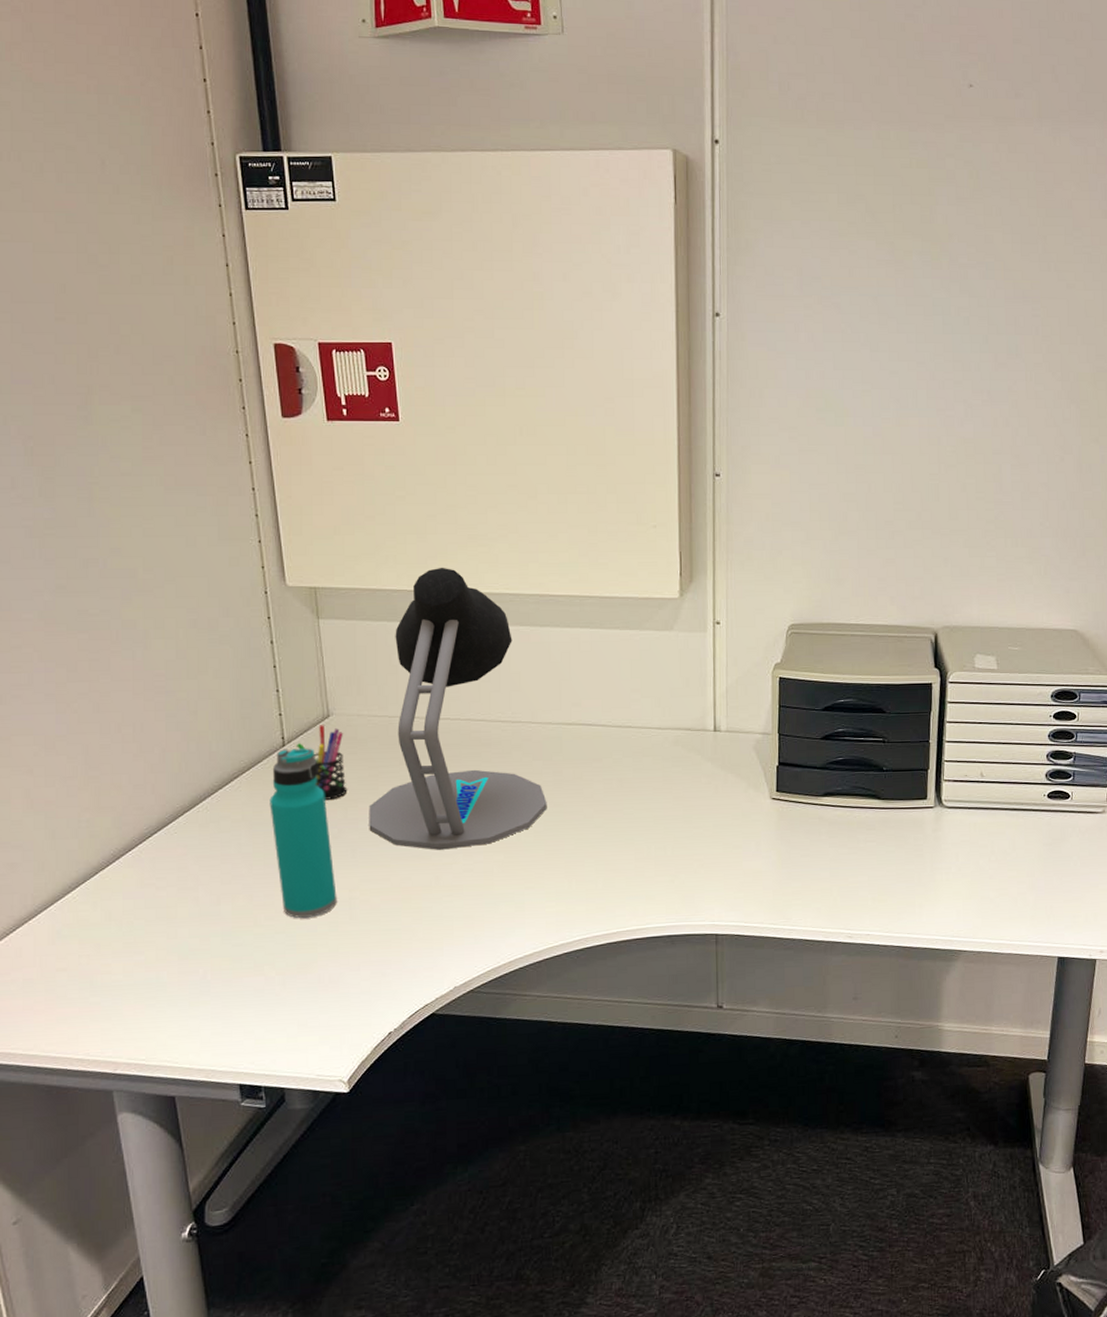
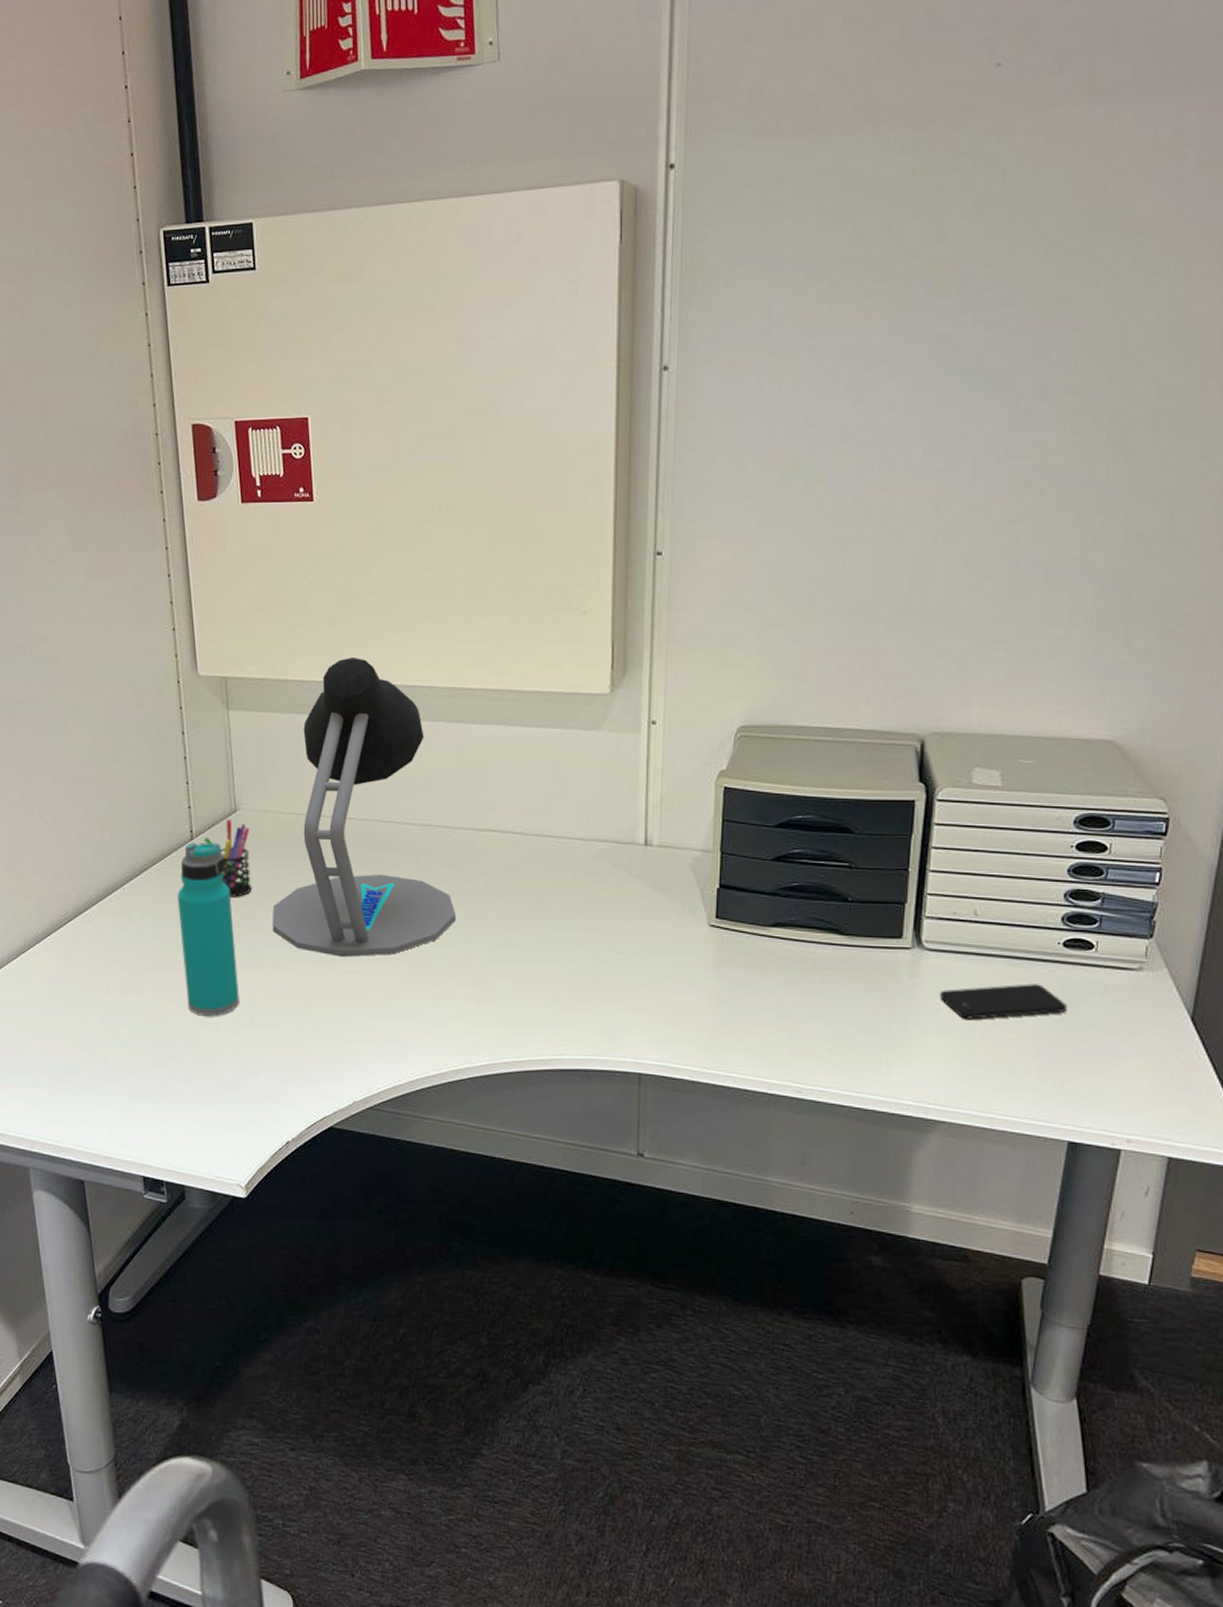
smartphone: none [957,830,1053,863] -> present [939,984,1068,1019]

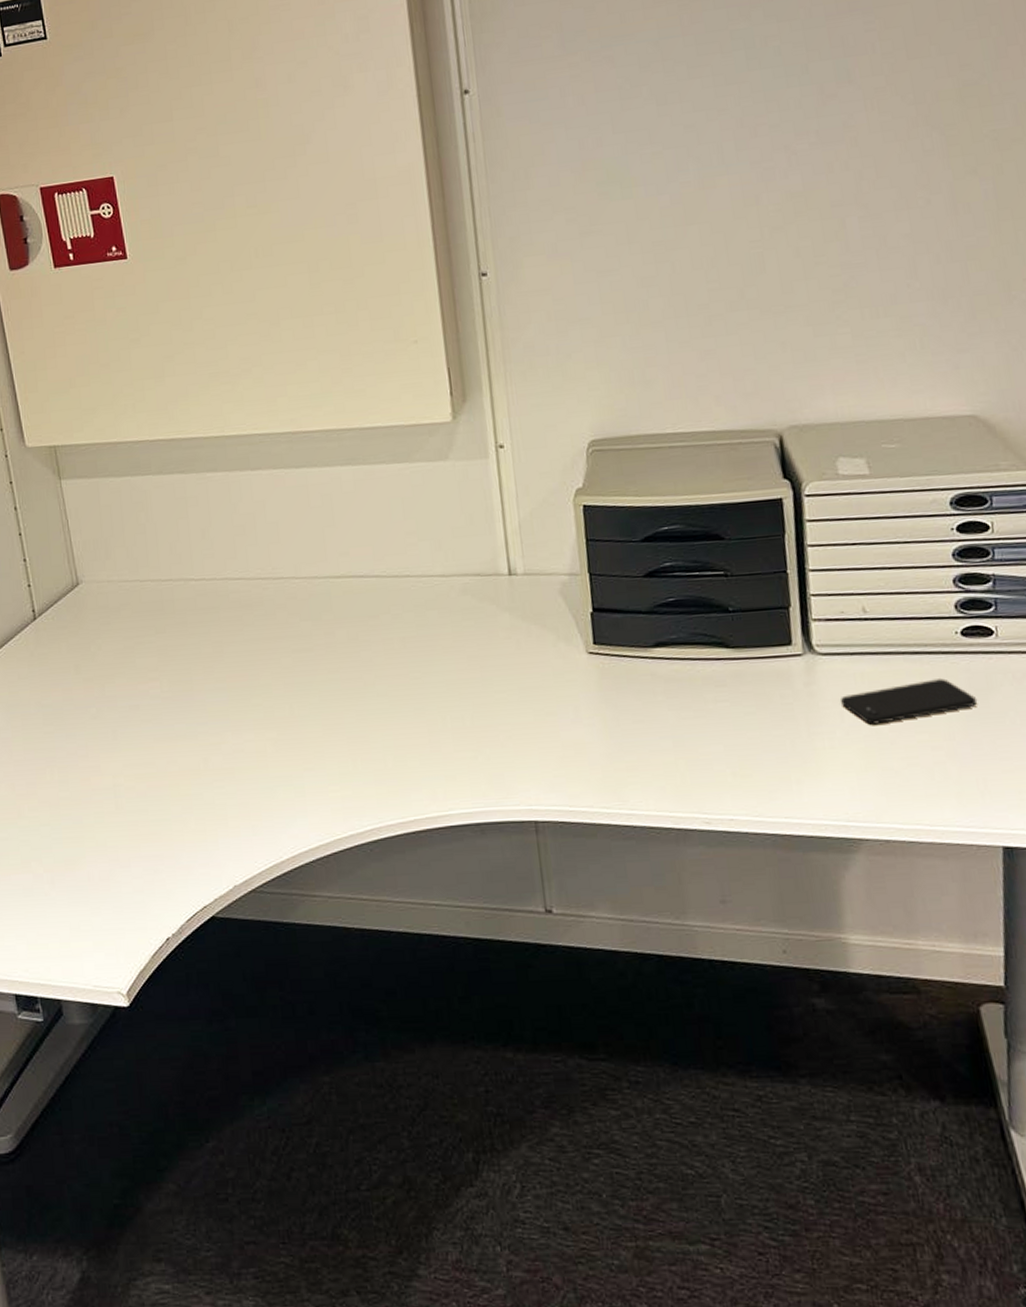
water bottle: present [177,842,239,1016] -> none [24,620,101,808]
pen holder: present [204,819,252,897] -> none [48,594,103,676]
desk lamp: present [272,657,456,957] -> none [126,411,321,729]

